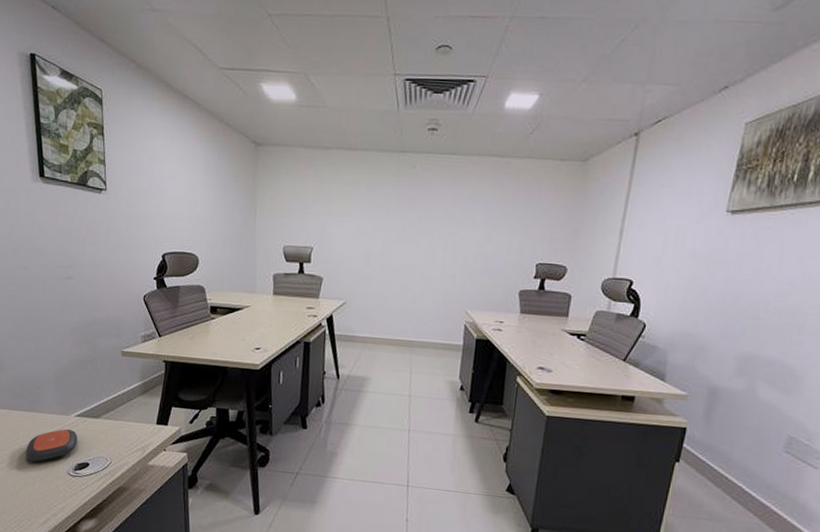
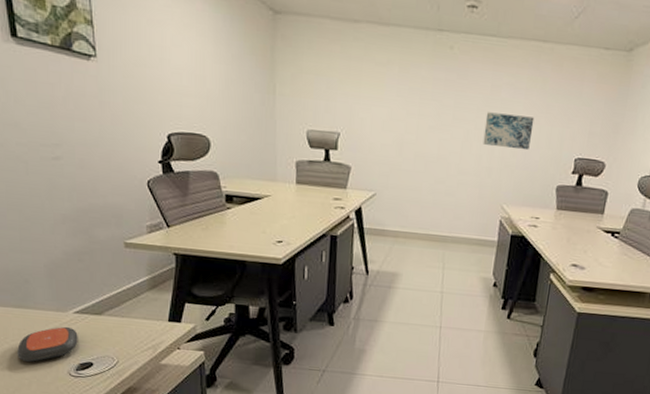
wall art: none [446,223,495,258] -> present [483,112,535,151]

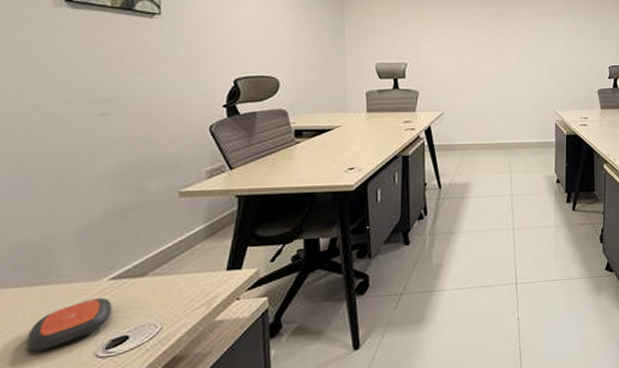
wall art: present [483,112,535,151] -> none [533,36,573,64]

